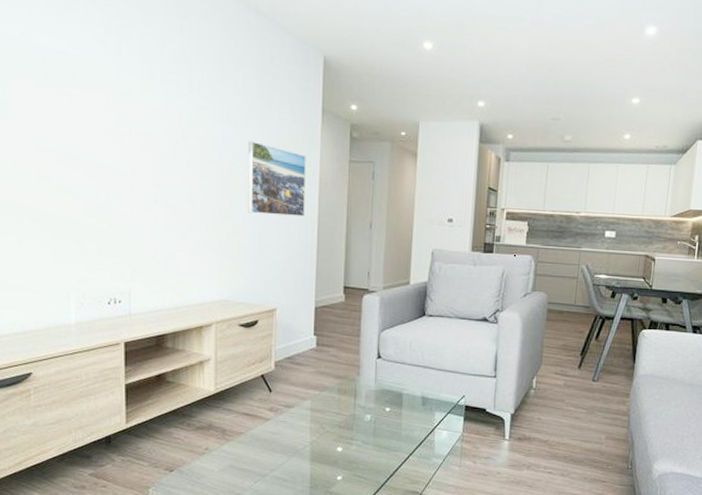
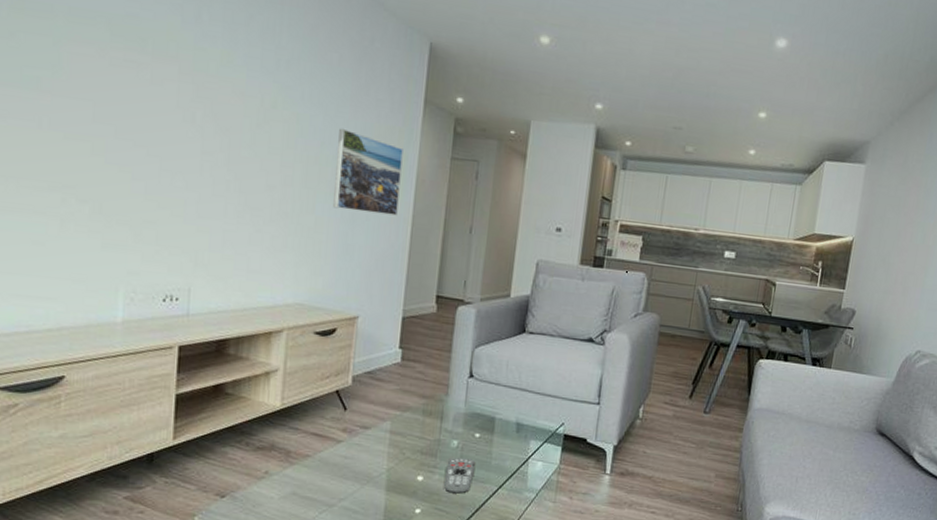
remote control: none [361,430,388,462] -> present [444,457,476,494]

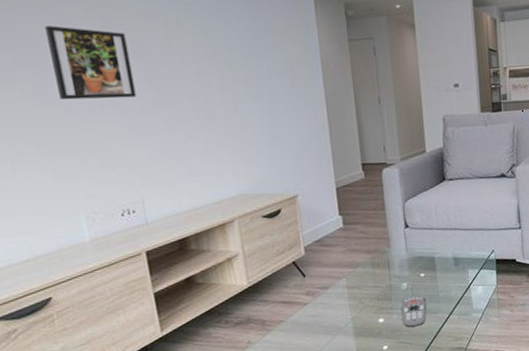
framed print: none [130,83,215,176] -> present [45,25,137,100]
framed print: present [333,128,403,216] -> none [243,31,312,105]

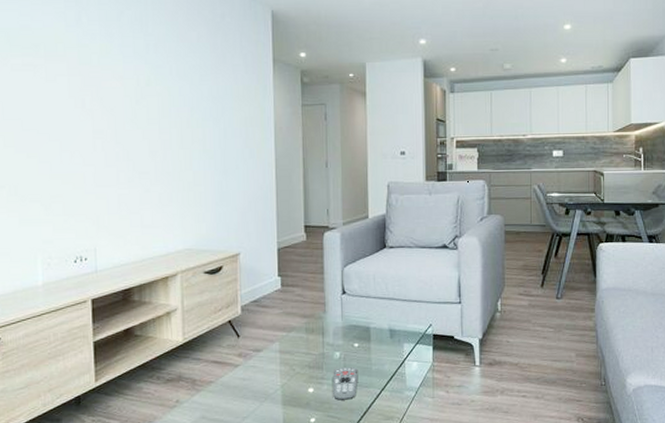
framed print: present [45,25,137,100] -> none [33,82,103,151]

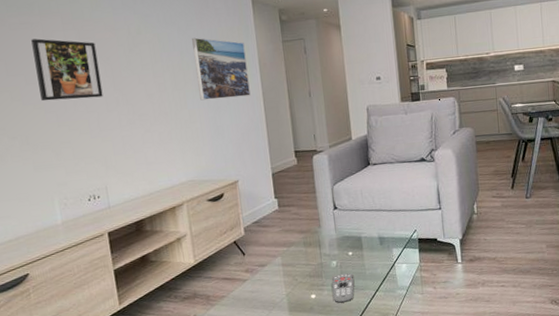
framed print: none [33,82,103,151] -> present [31,38,103,101]
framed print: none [205,93,262,162] -> present [192,37,251,101]

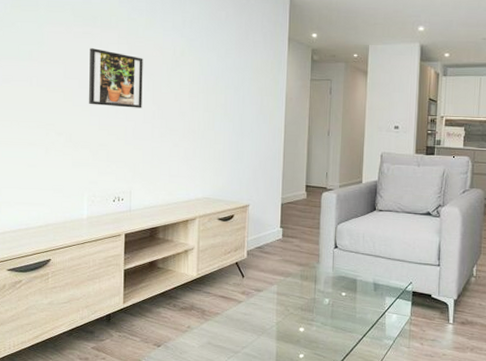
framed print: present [192,37,251,101] -> none [227,65,275,127]
remote control: present [331,273,355,303] -> none [321,312,344,342]

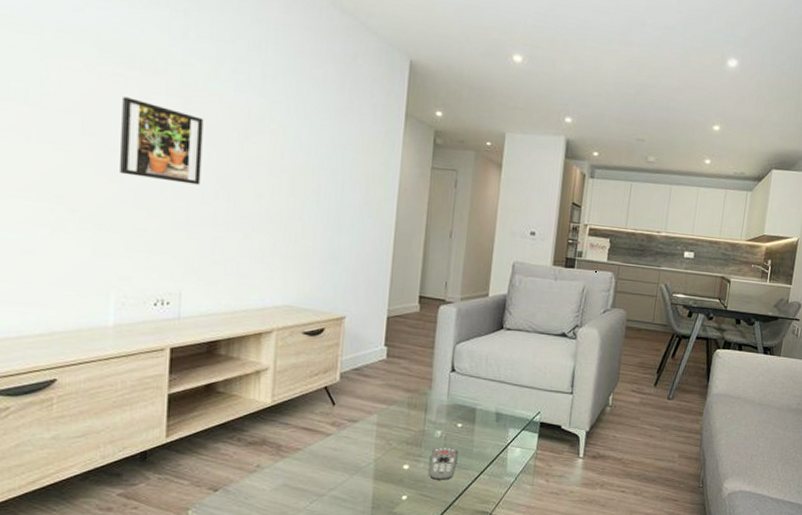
remote control: none [321,312,344,342] -> present [429,447,459,480]

